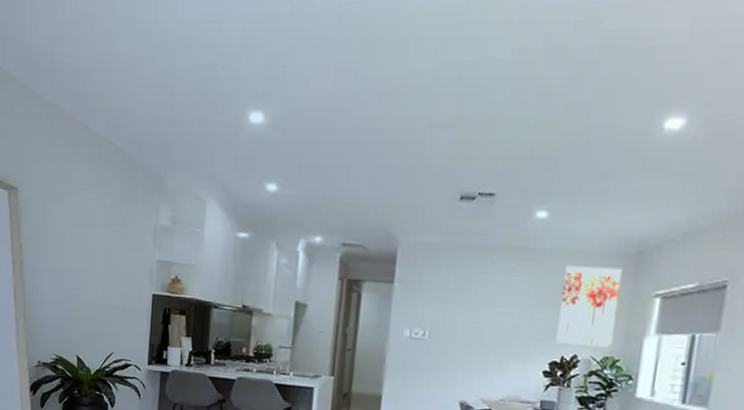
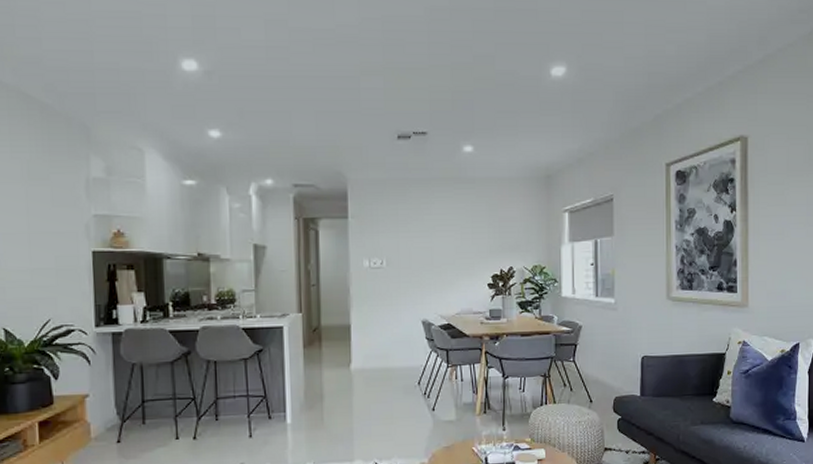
wall art: present [556,265,622,348] -> none [493,190,538,259]

